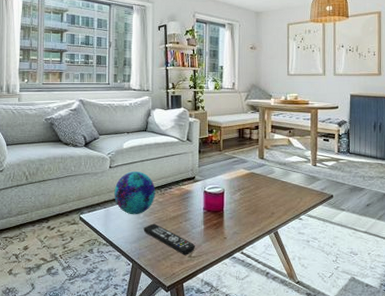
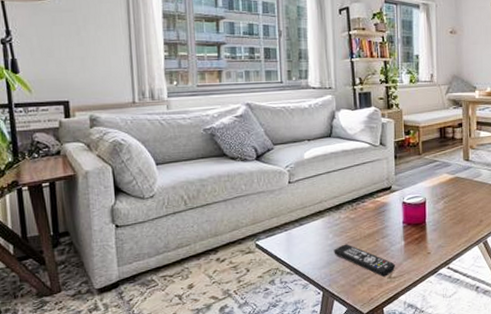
decorative ball: present [114,171,156,215] -> none [296,184,346,236]

